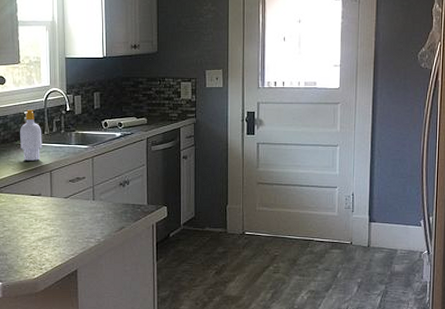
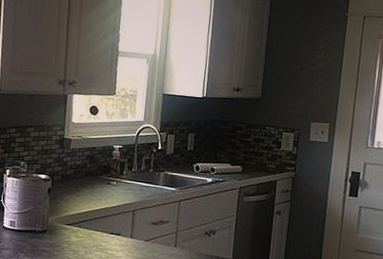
soap bottle: present [20,109,42,161] -> none [105,143,130,198]

